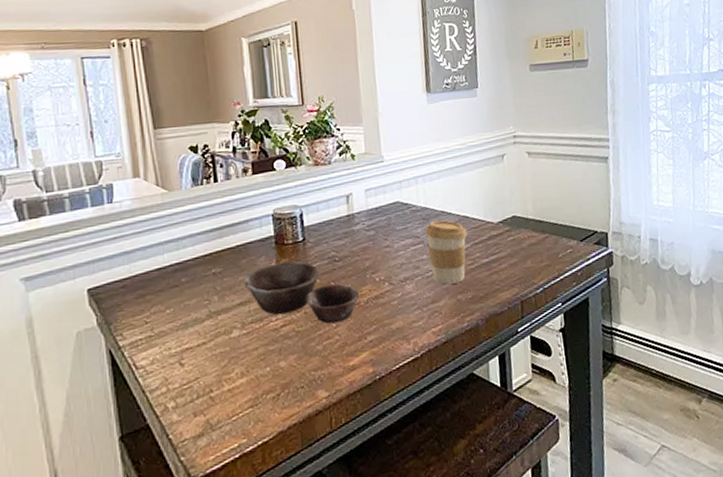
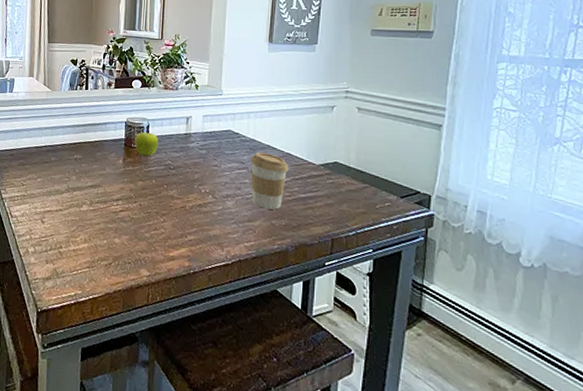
bowl: present [244,261,360,324] -> none [96,160,187,219]
fruit: none [288,222,317,252] -> present [135,132,158,157]

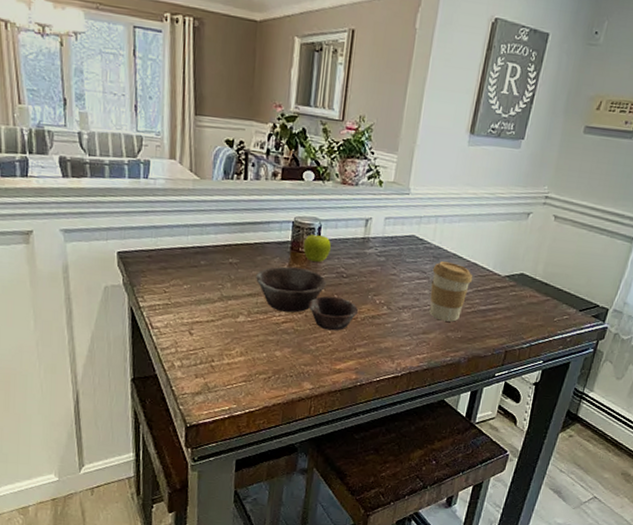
bowl: none [96,160,187,219] -> present [256,266,359,331]

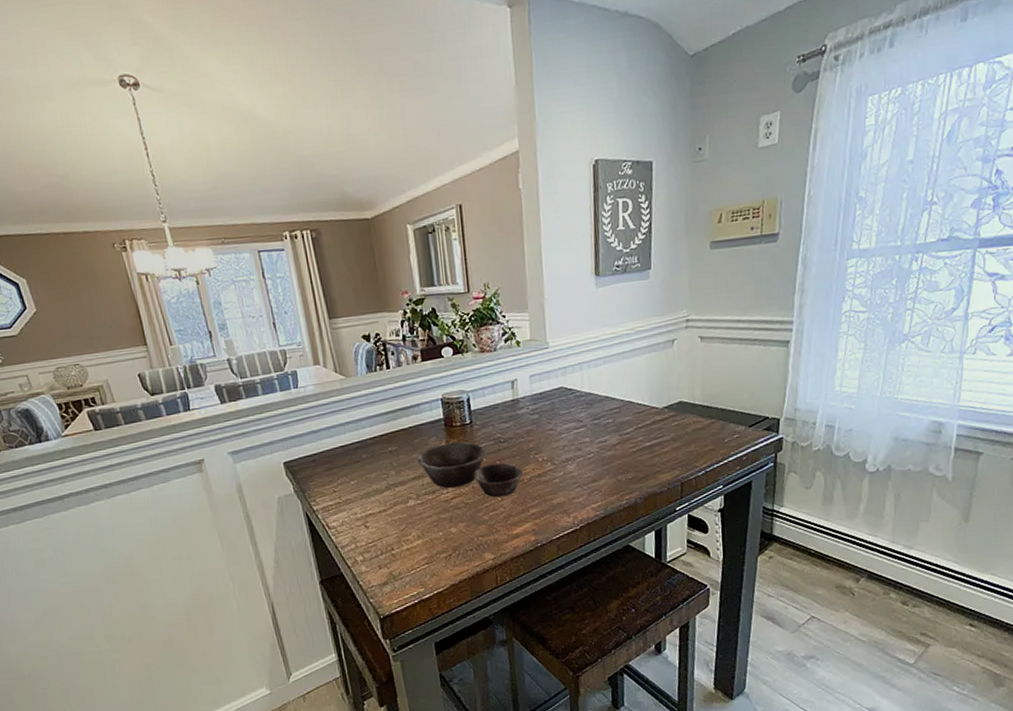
fruit: present [303,234,331,263] -> none [456,406,483,434]
coffee cup: present [429,261,474,322] -> none [588,405,631,466]

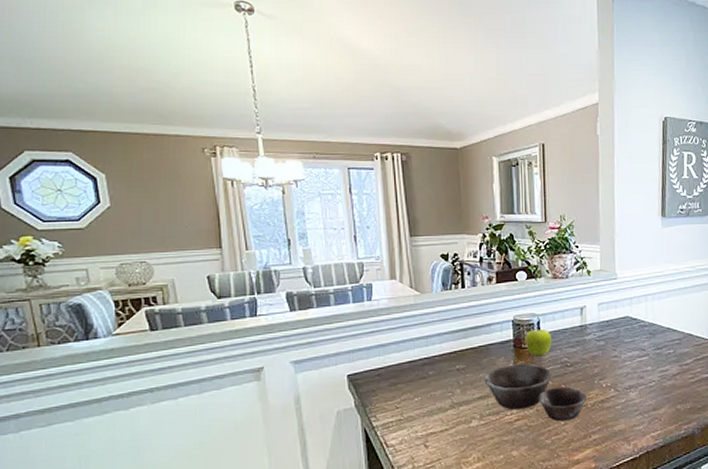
fruit: none [456,406,483,434] -> present [526,328,551,357]

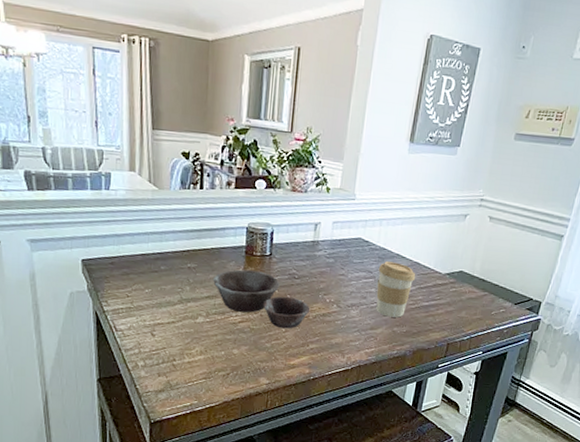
fruit: present [526,328,551,357] -> none [257,238,283,266]
coffee cup: none [651,336,691,395] -> present [376,261,416,318]

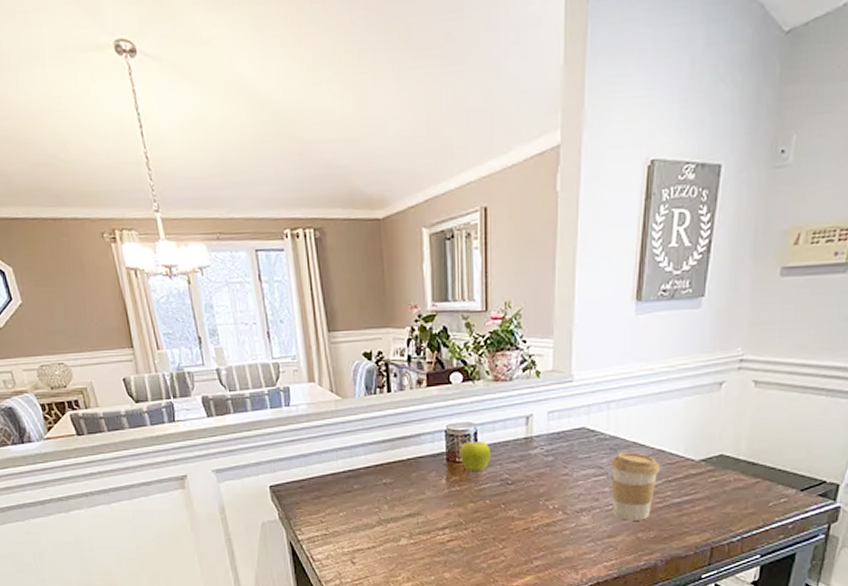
bowl: present [213,269,311,329] -> none [413,480,531,545]
fruit: none [257,238,283,266] -> present [461,440,490,472]

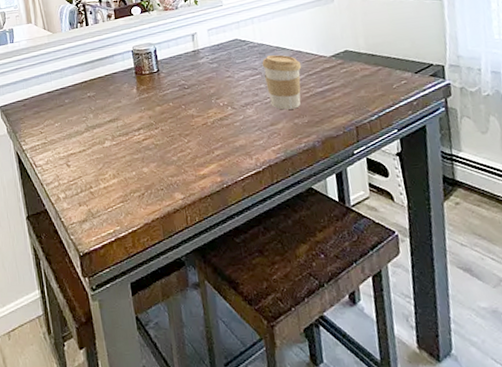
fruit: present [461,440,490,472] -> none [145,56,169,81]

